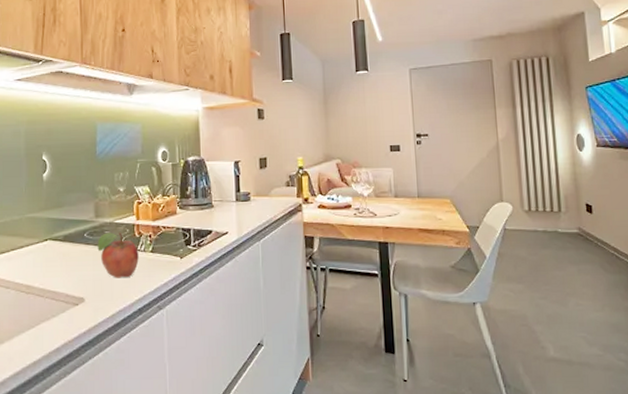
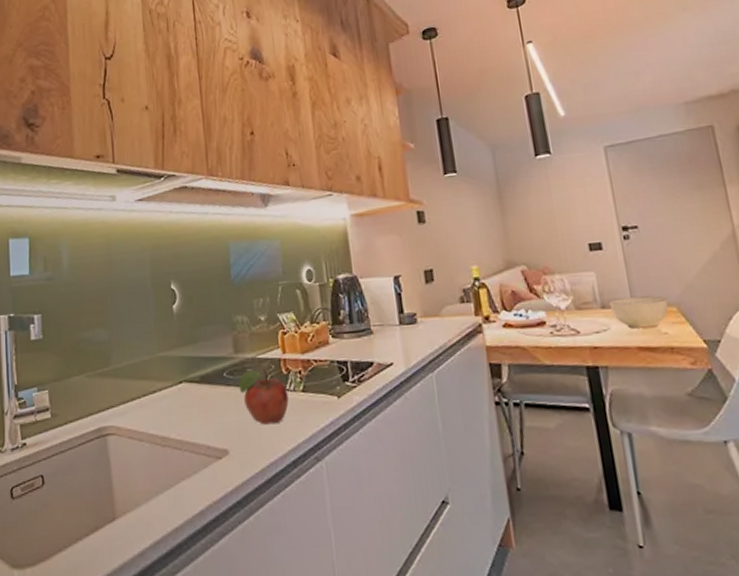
bowl: none [401,190,445,214] -> present [609,296,669,329]

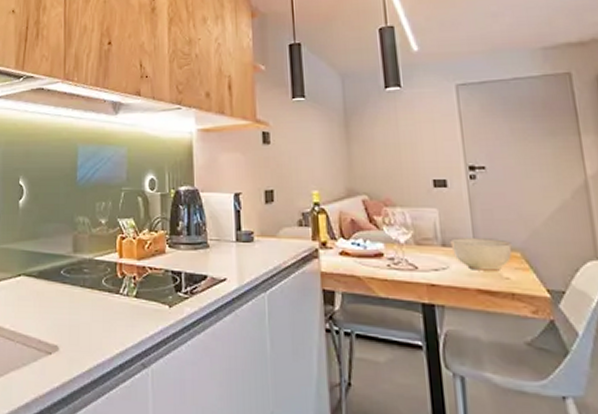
fruit: present [239,369,289,425] -> none [75,271,121,326]

